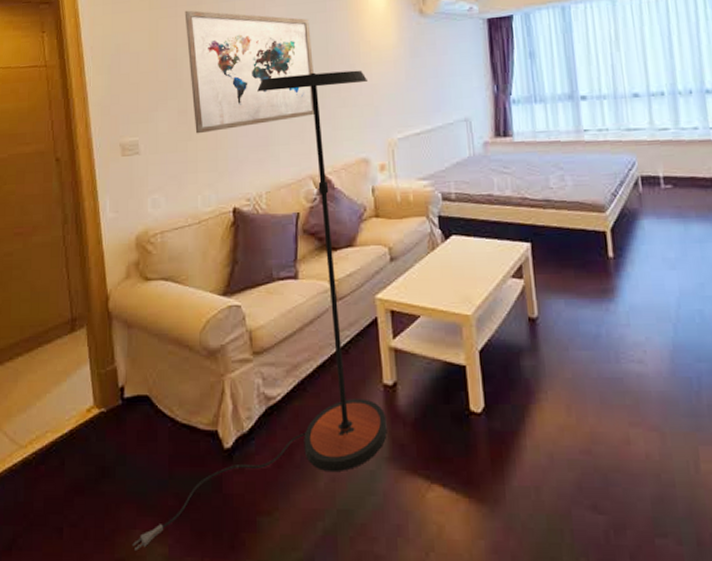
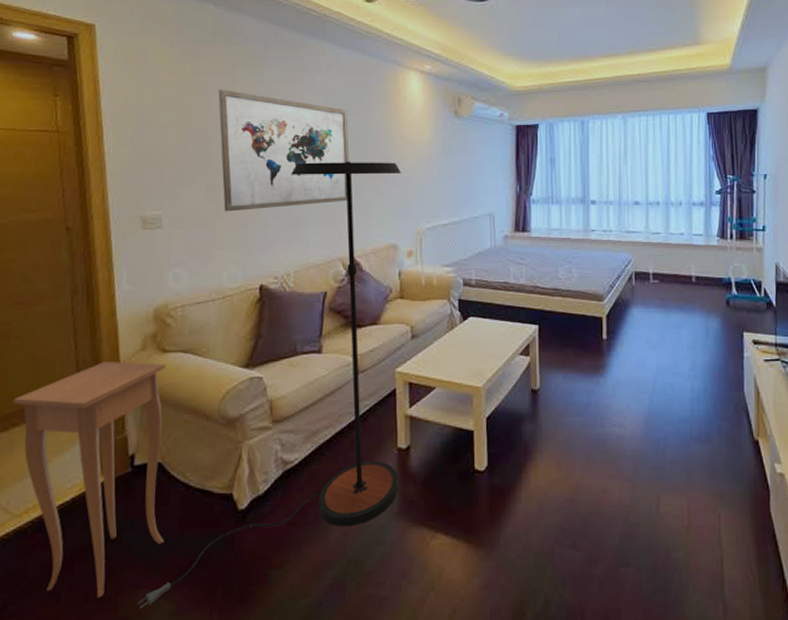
side table: none [16,290,155,536] -> present [13,361,166,598]

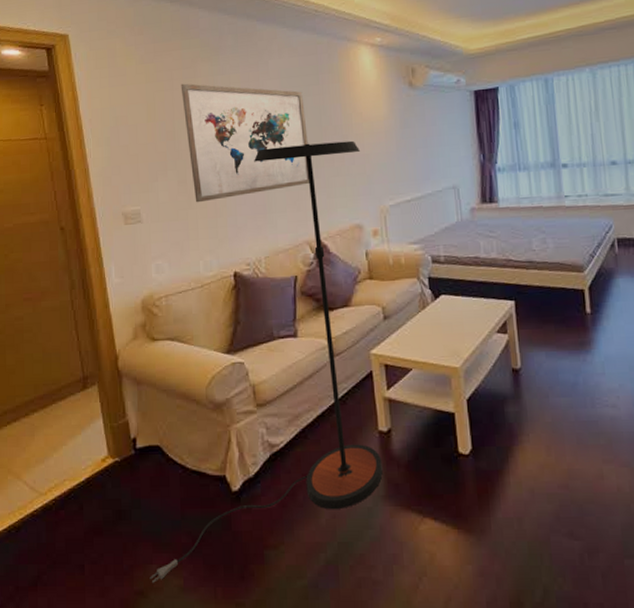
side table: present [13,361,166,598] -> none [30,350,169,572]

